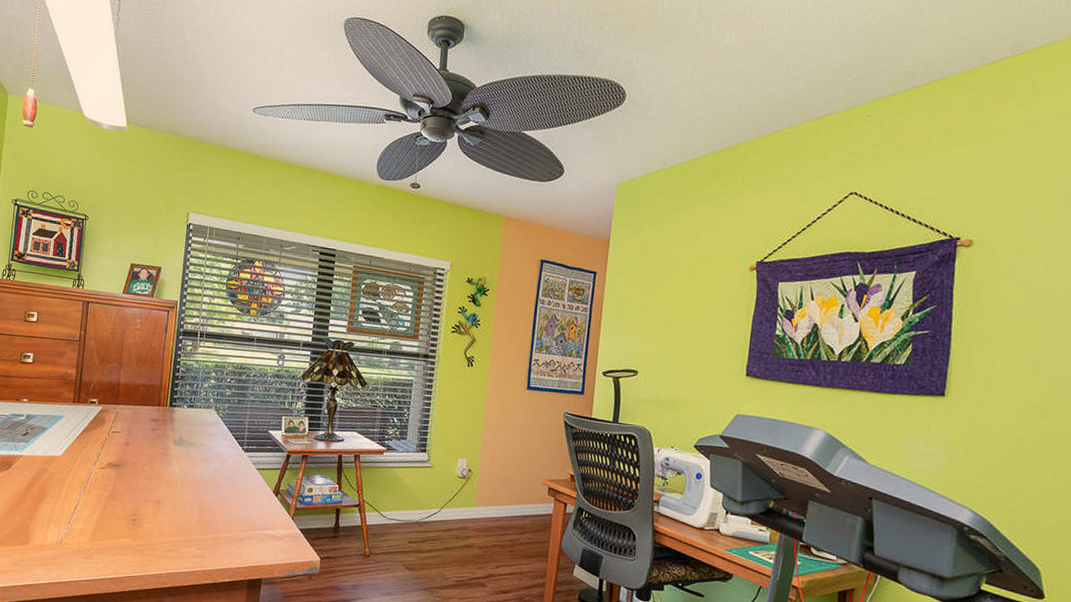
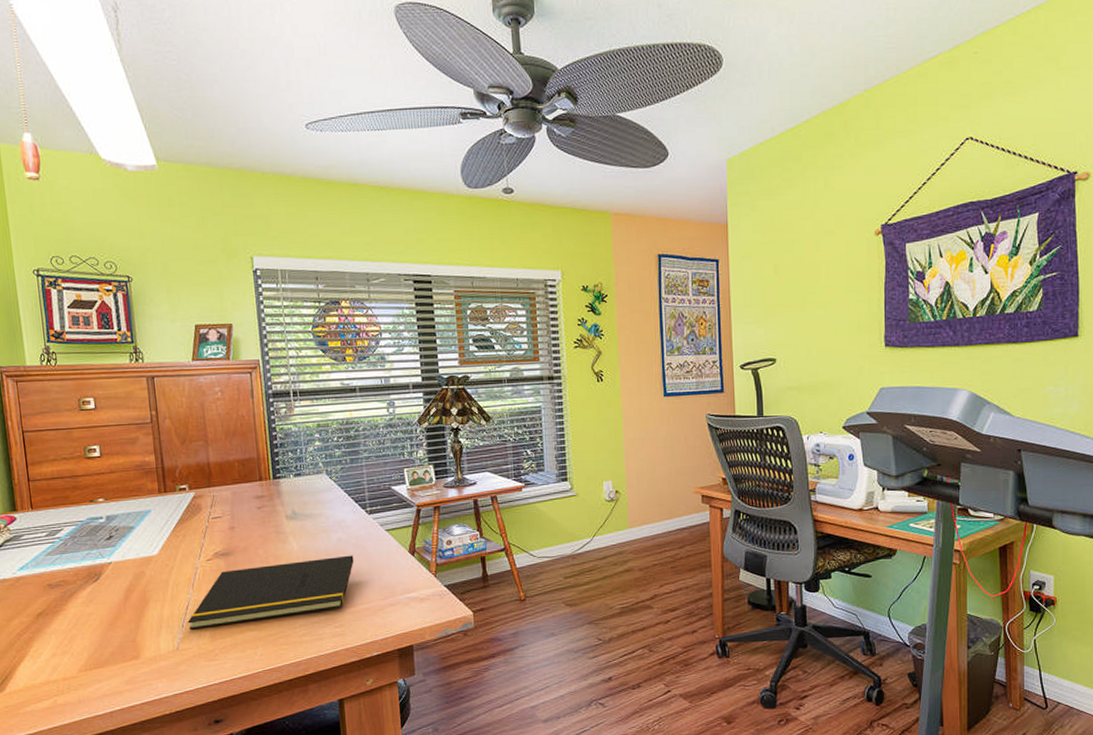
notepad: none [74,480,225,532] -> present [188,555,354,630]

